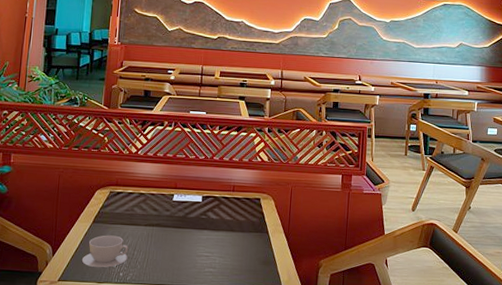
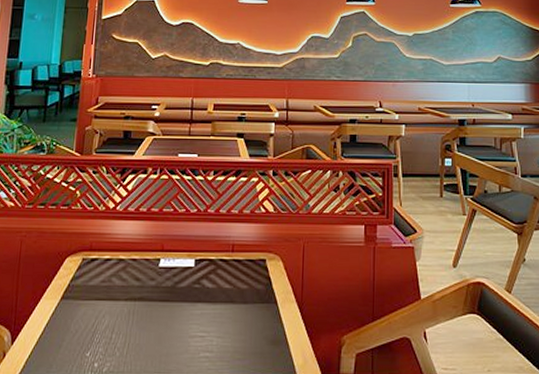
teacup: present [81,235,129,268] -> none [47,314,105,357]

